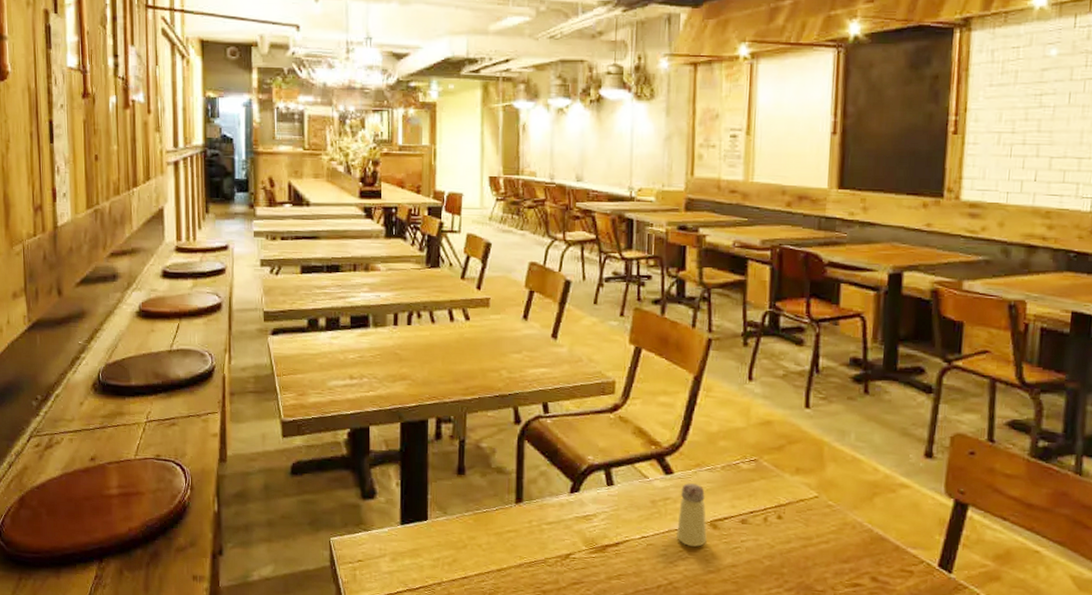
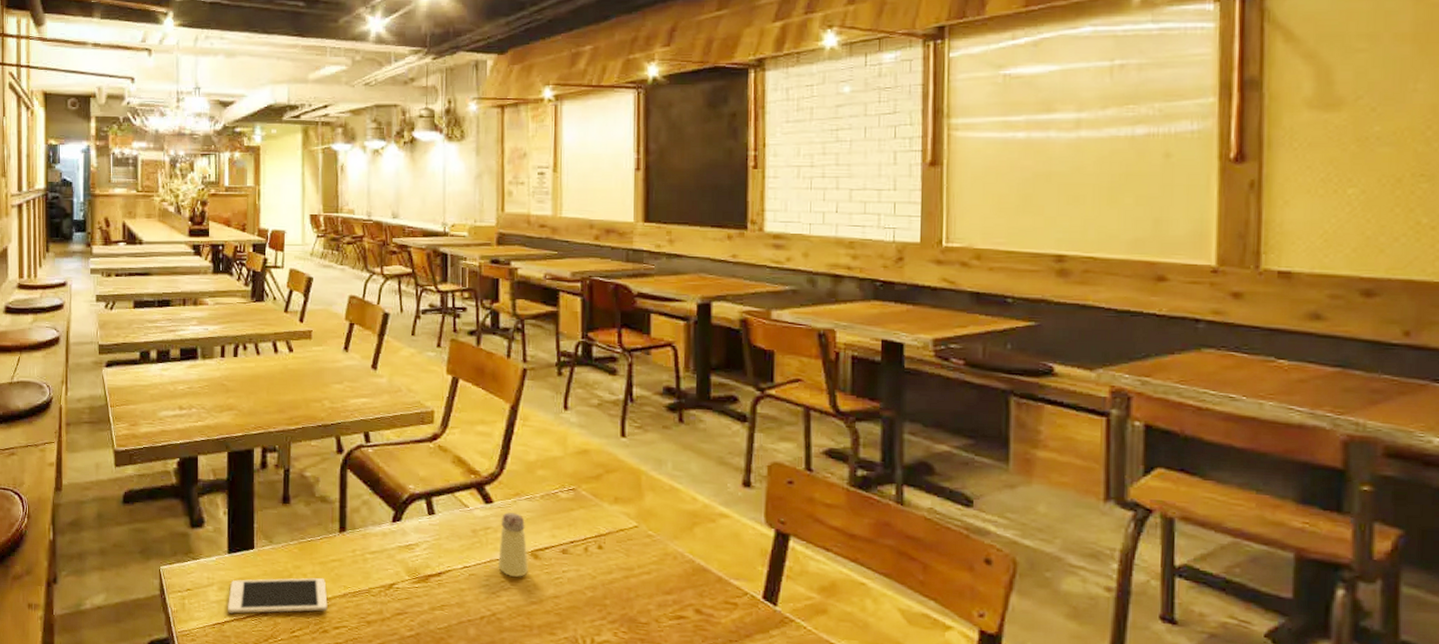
cell phone: none [400,548,503,584] -> present [228,577,328,614]

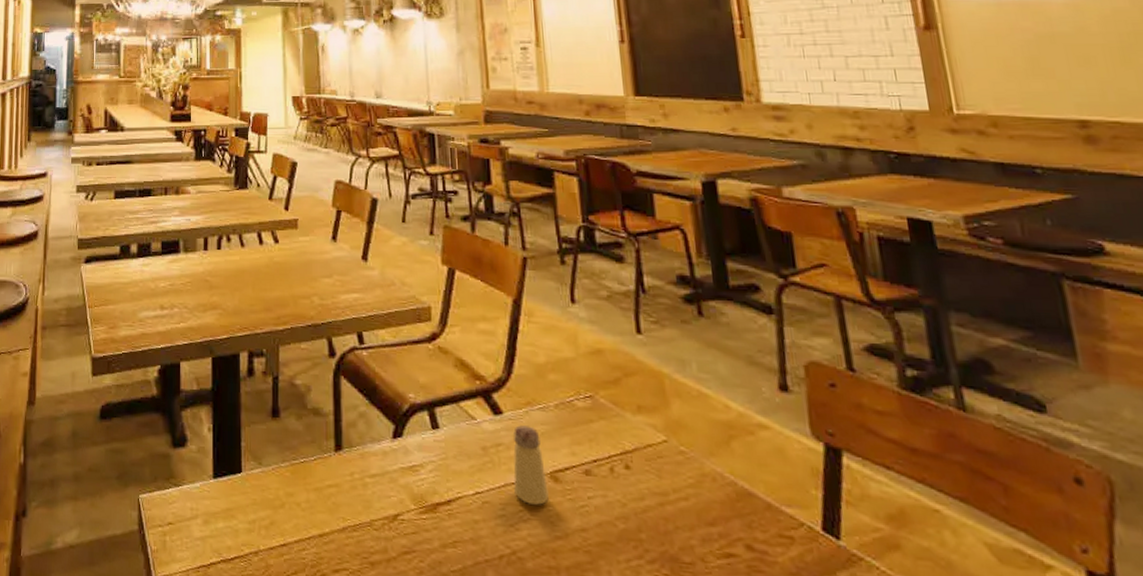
cell phone: present [228,577,328,614] -> none [214,507,325,554]

